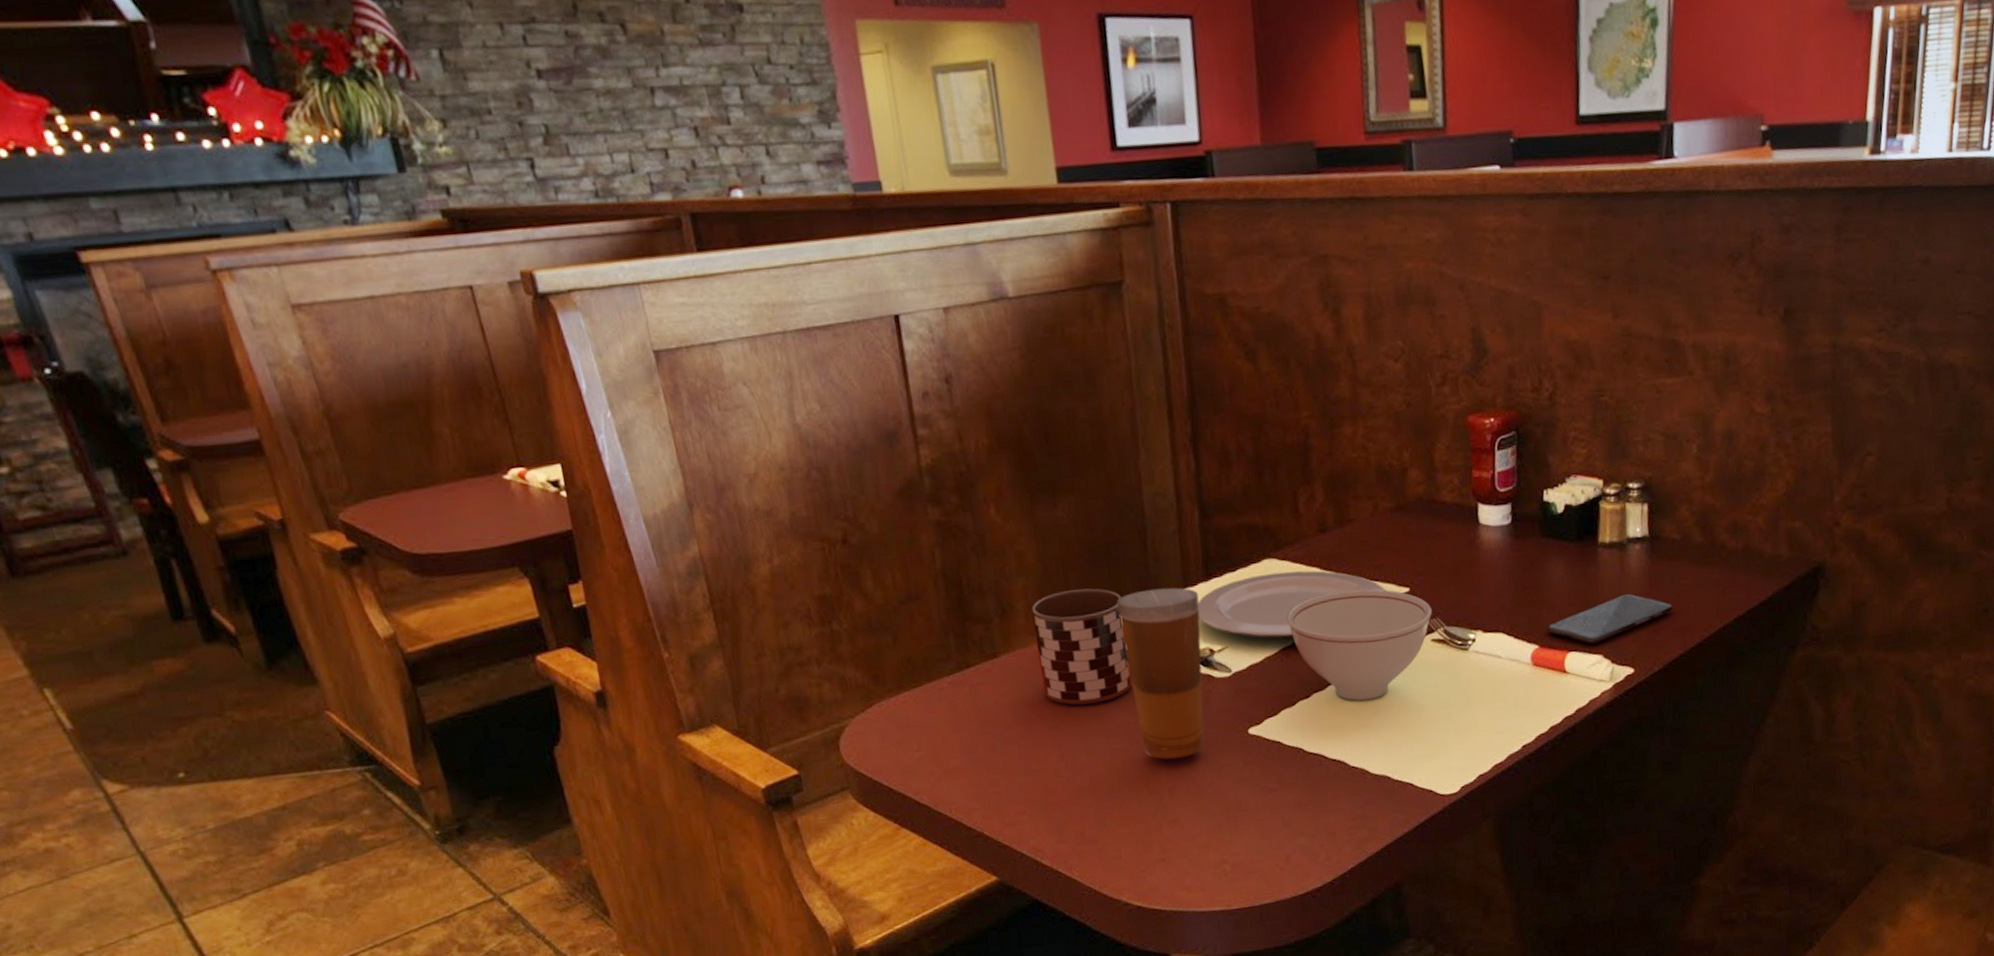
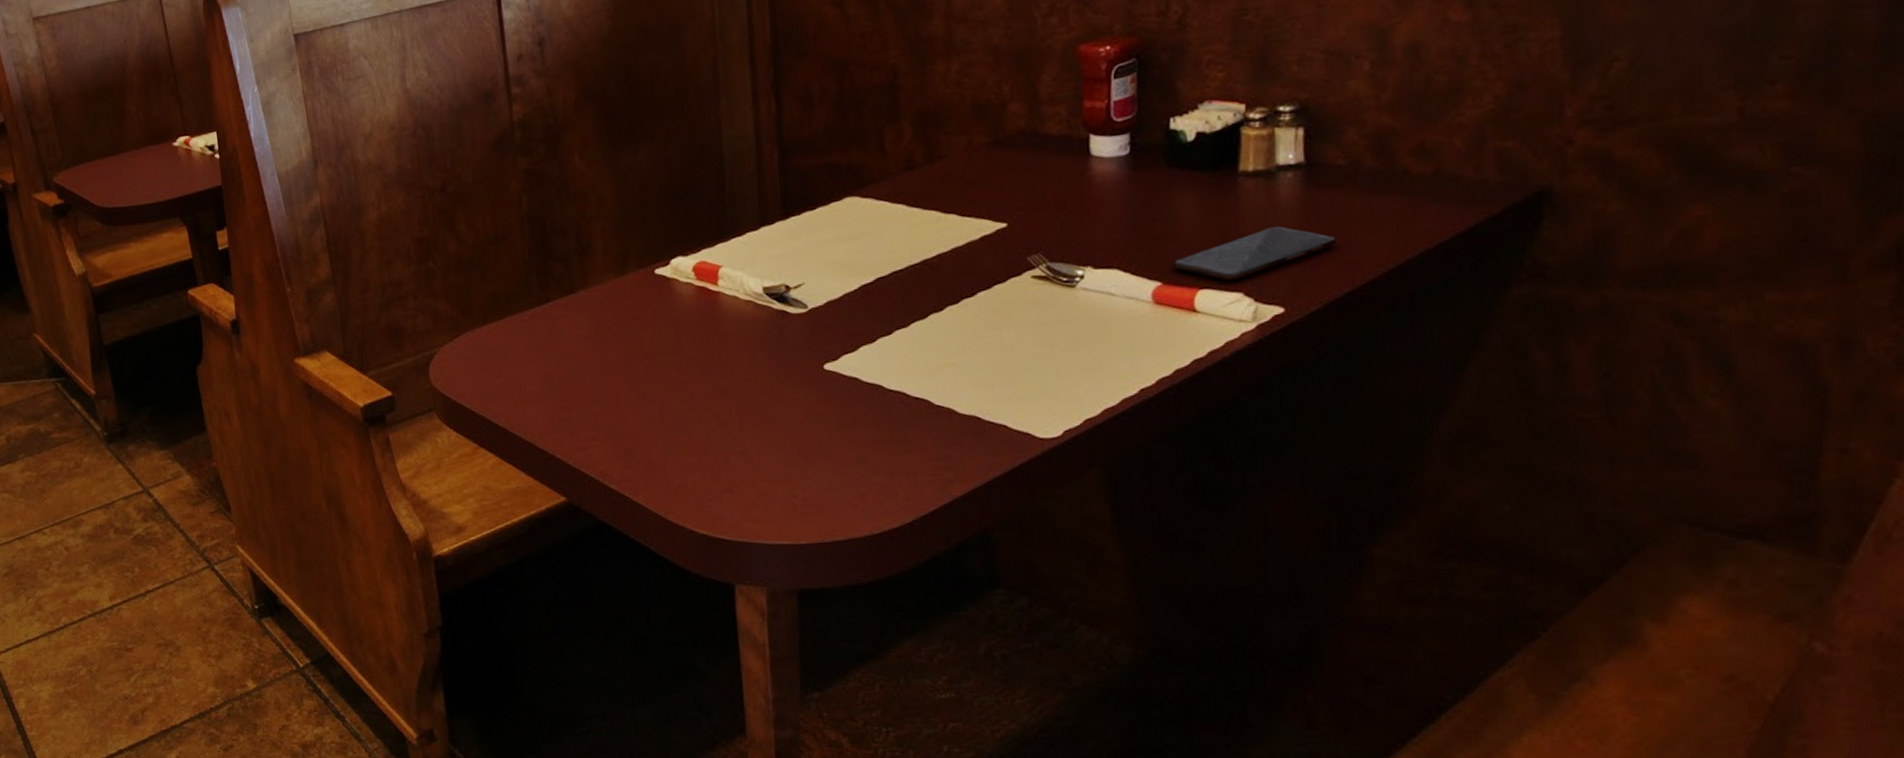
cup: present [1031,588,1133,706] -> none [609,228,706,339]
beverage cup: present [1117,587,1204,760] -> none [693,226,777,393]
plate: present [1197,570,1387,639] -> none [774,207,981,276]
bowl: present [1286,589,1433,701] -> none [868,225,1034,339]

